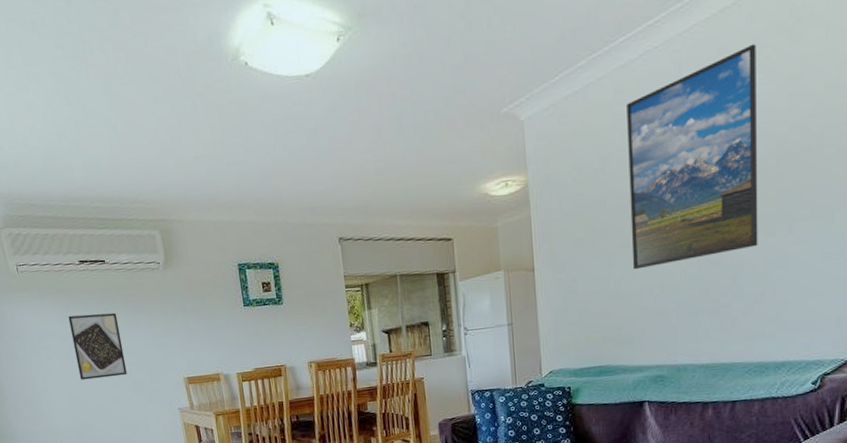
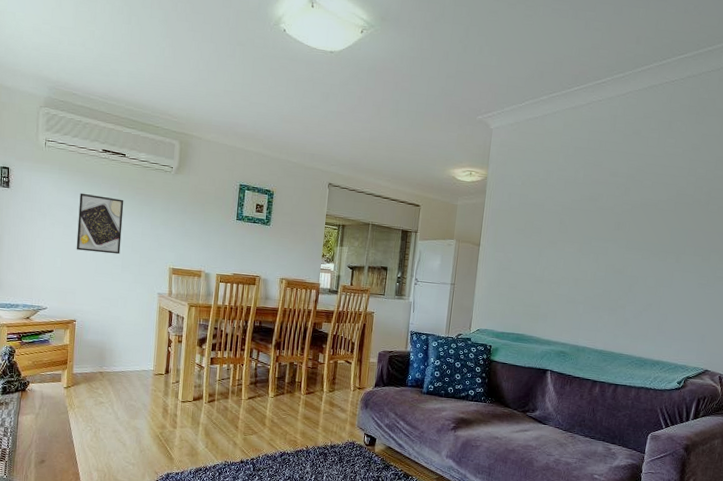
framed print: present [626,44,758,270] -> none [556,116,672,267]

